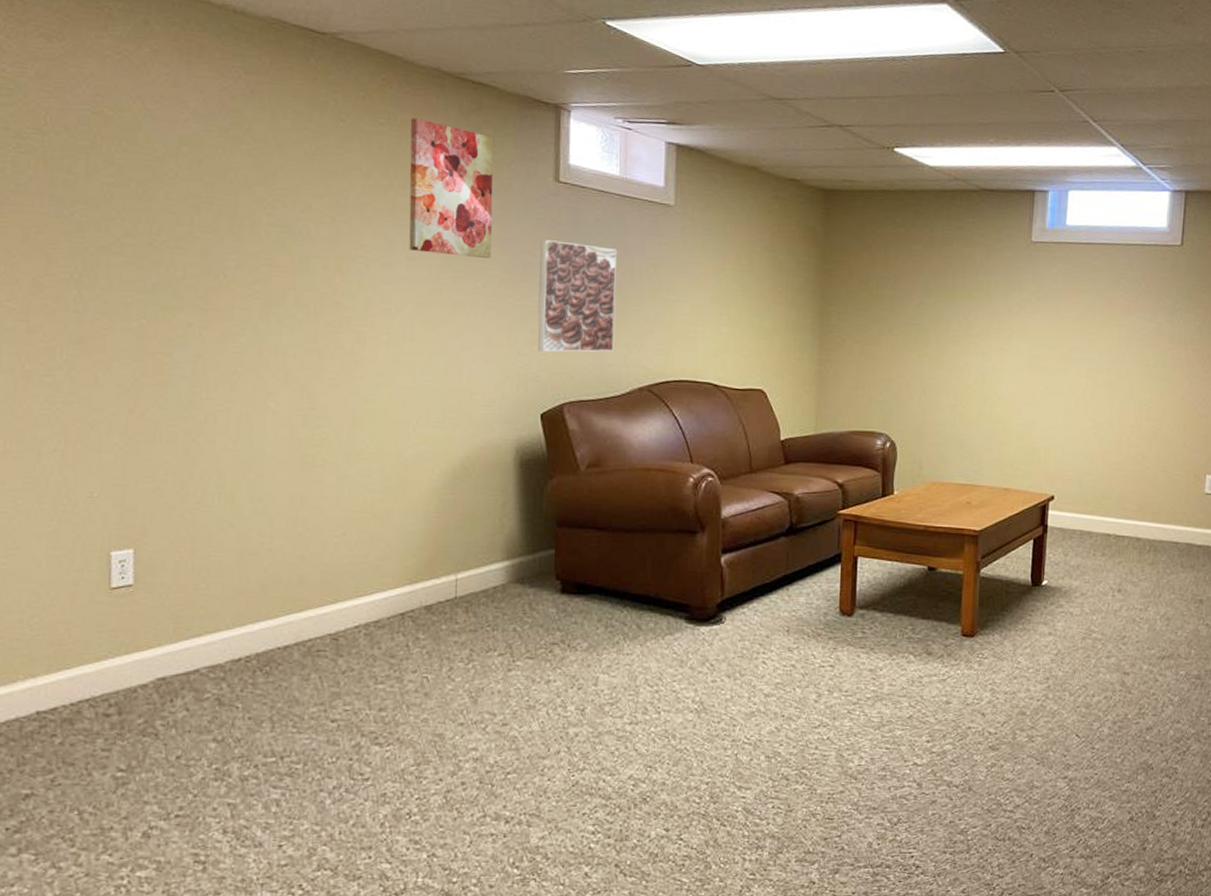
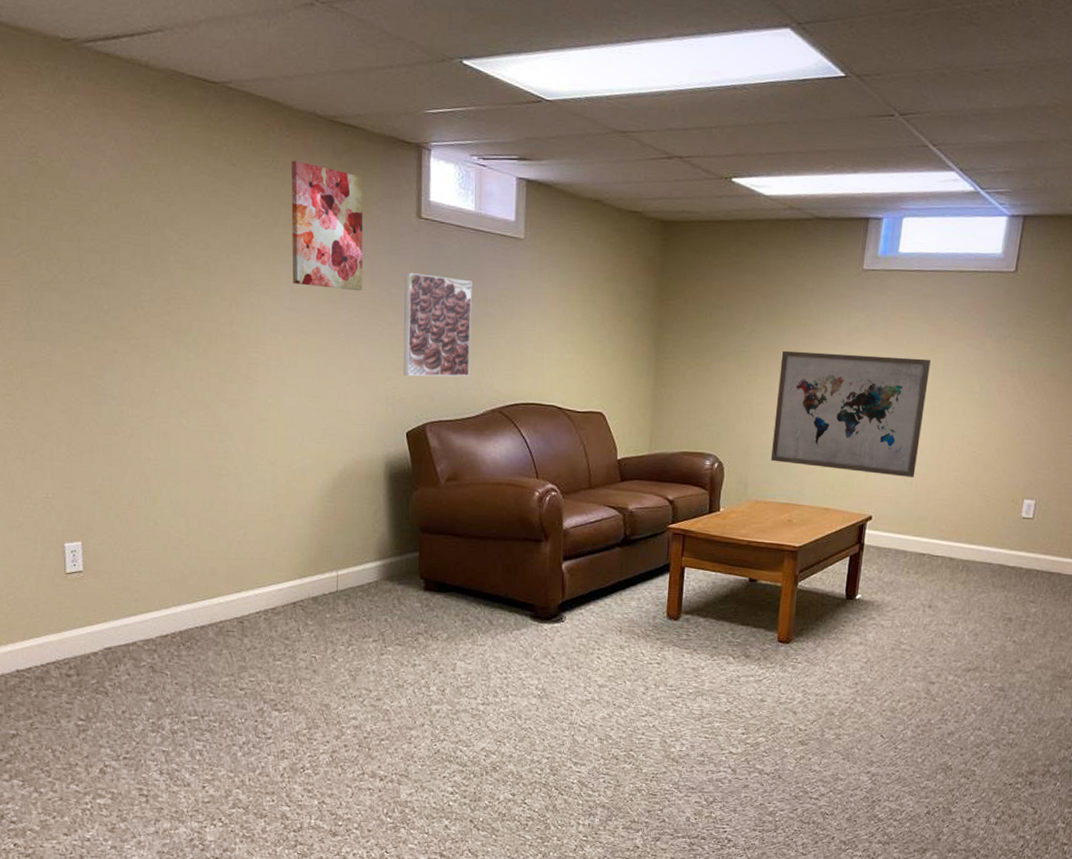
wall art: none [945,323,1104,454] -> present [770,350,931,477]

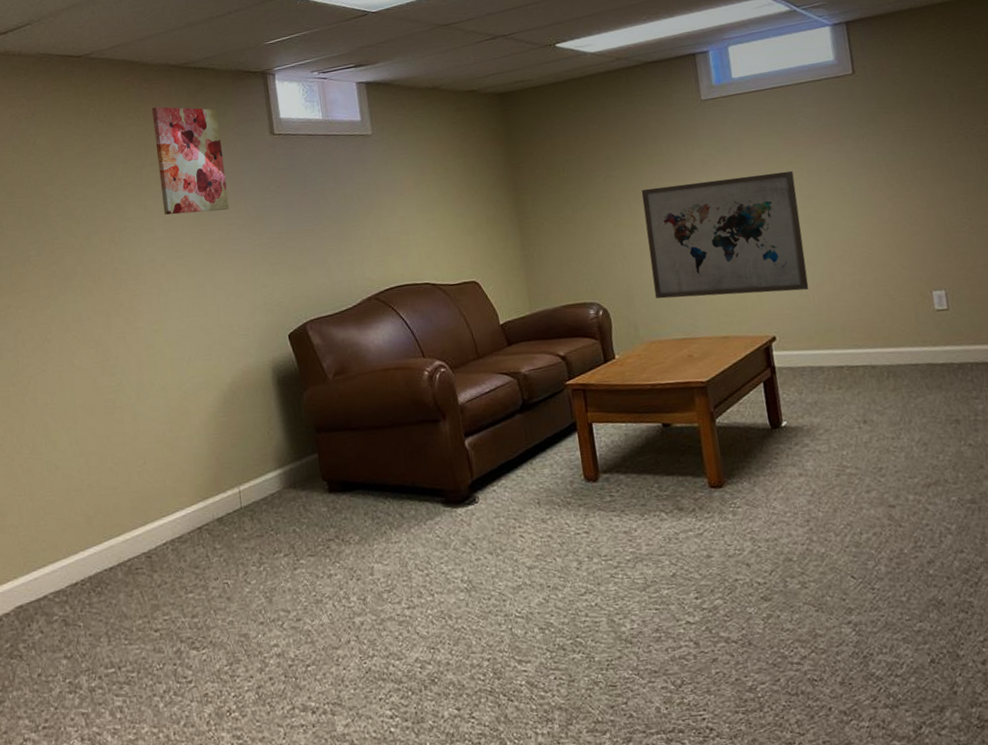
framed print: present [403,273,472,377] -> none [266,181,341,281]

